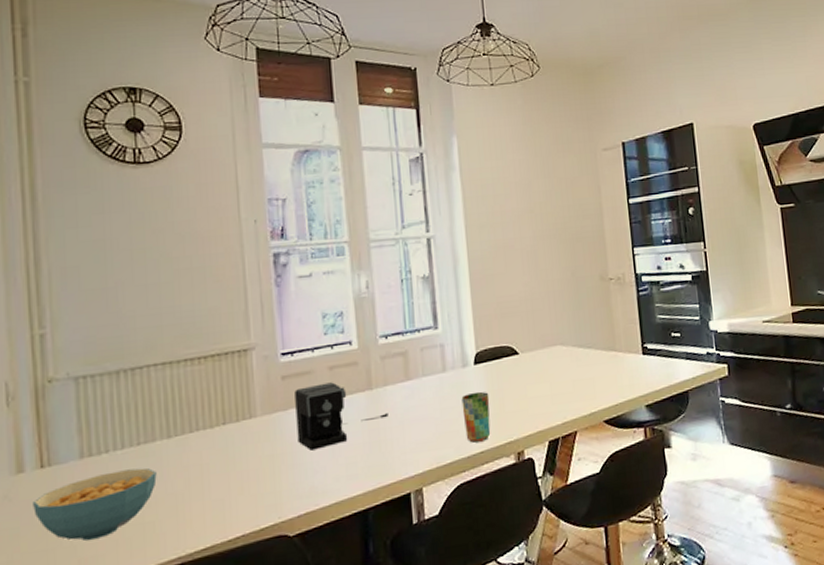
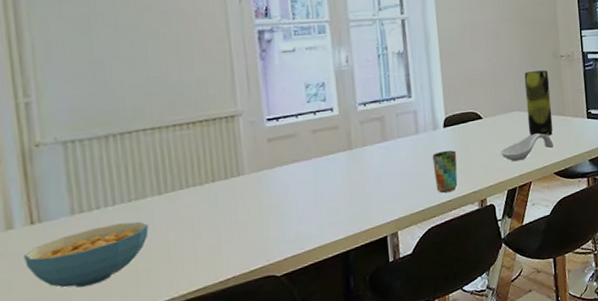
coffee maker: present [295,382,388,451] -> none [280,144,367,203]
spoon rest: none [540,372,603,407] -> present [501,133,554,162]
vase: none [566,295,602,376] -> present [524,70,553,136]

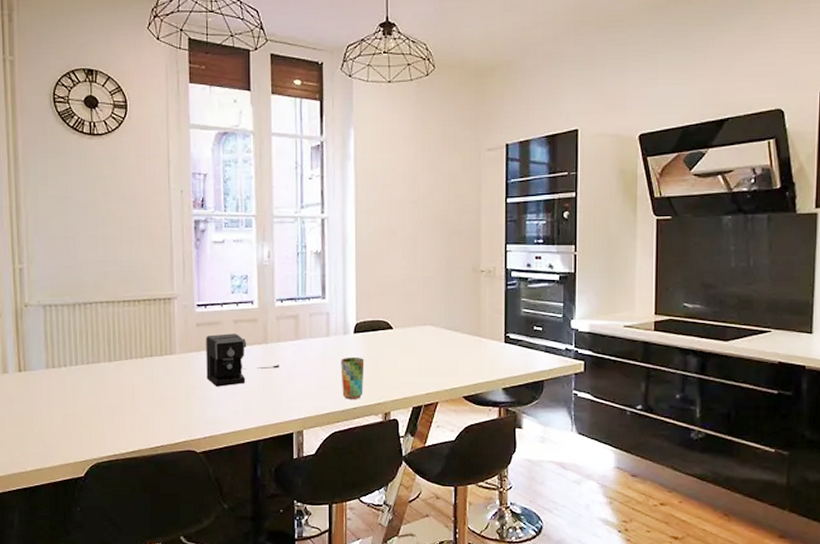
cereal bowl: present [24,221,149,288] -> none [14,382,100,431]
coffee maker: none [280,144,367,203] -> present [206,333,279,387]
spoon rest: present [501,133,554,162] -> none [409,352,465,379]
vase: present [524,70,553,136] -> none [439,284,466,356]

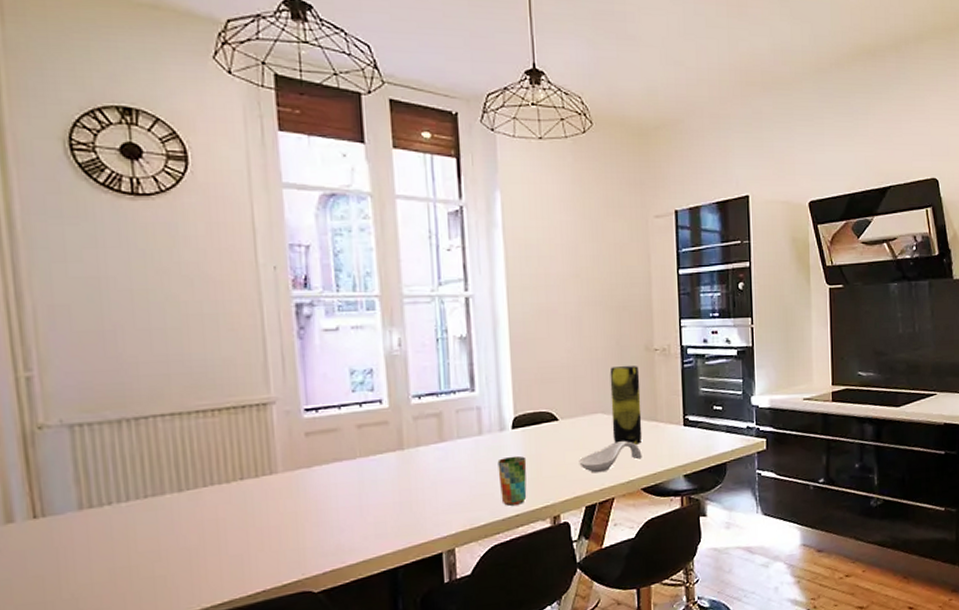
coffee maker: present [206,333,279,387] -> none [319,441,420,509]
spoon rest: none [409,352,465,379] -> present [579,441,642,473]
vase: none [439,284,466,356] -> present [610,365,643,445]

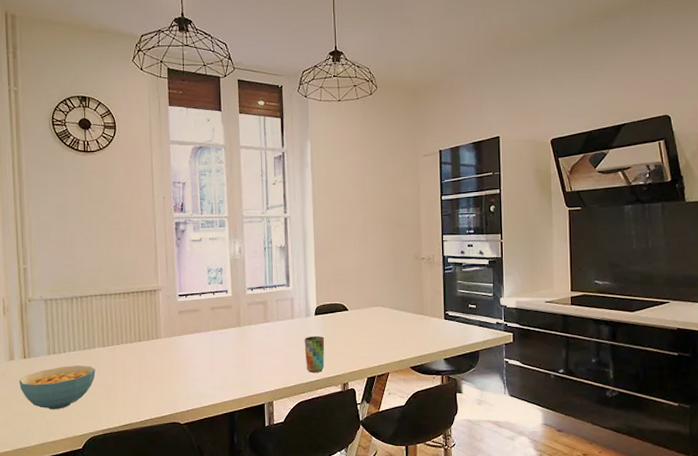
cereal bowl: none [26,521,167,593] -> present [19,365,96,409]
spoon rest: present [579,441,642,473] -> none [363,329,411,353]
vase: present [610,365,643,445] -> none [387,270,412,332]

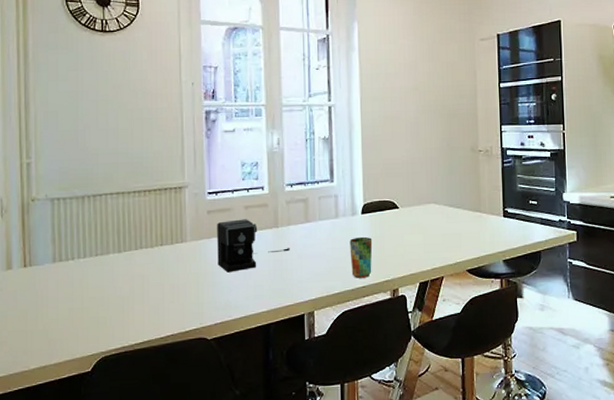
cereal bowl: present [19,365,96,409] -> none [18,274,109,326]
coffee maker: none [187,319,251,366] -> present [217,219,290,273]

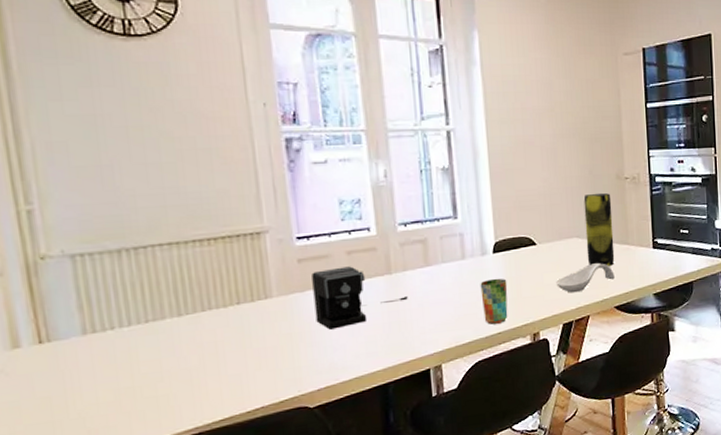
spoon rest: none [415,228,467,255] -> present [556,263,615,293]
vase: none [441,163,468,231] -> present [583,192,615,266]

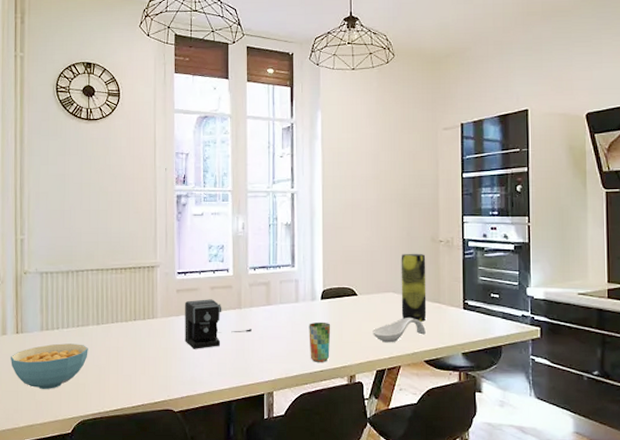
cereal bowl: none [33,344,169,413] -> present [11,343,88,389]

